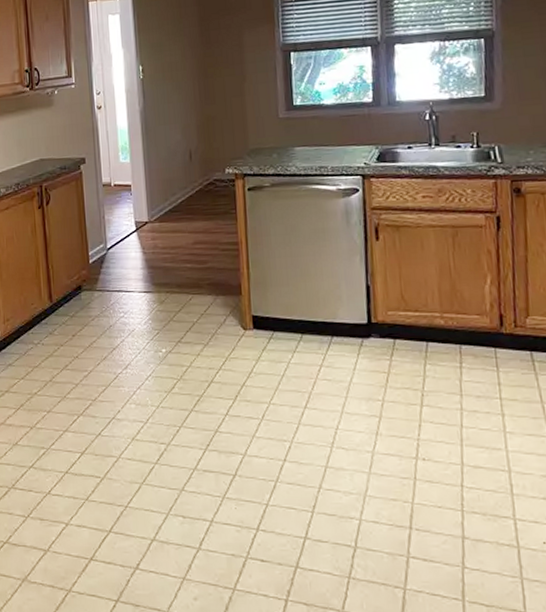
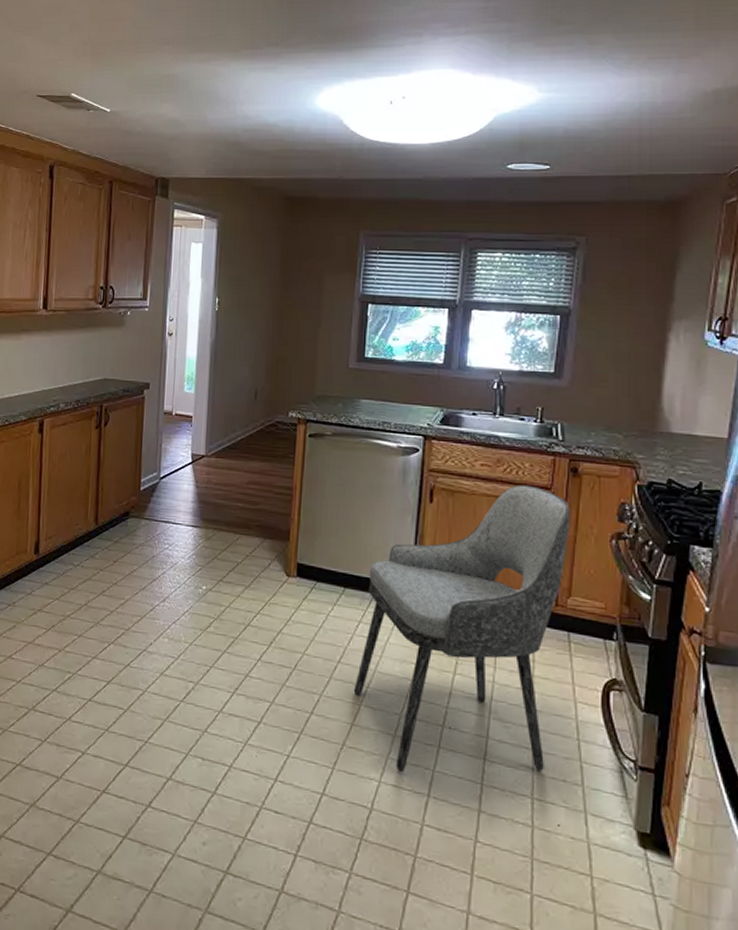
dining chair: none [324,211,523,509] -> present [354,484,570,773]

